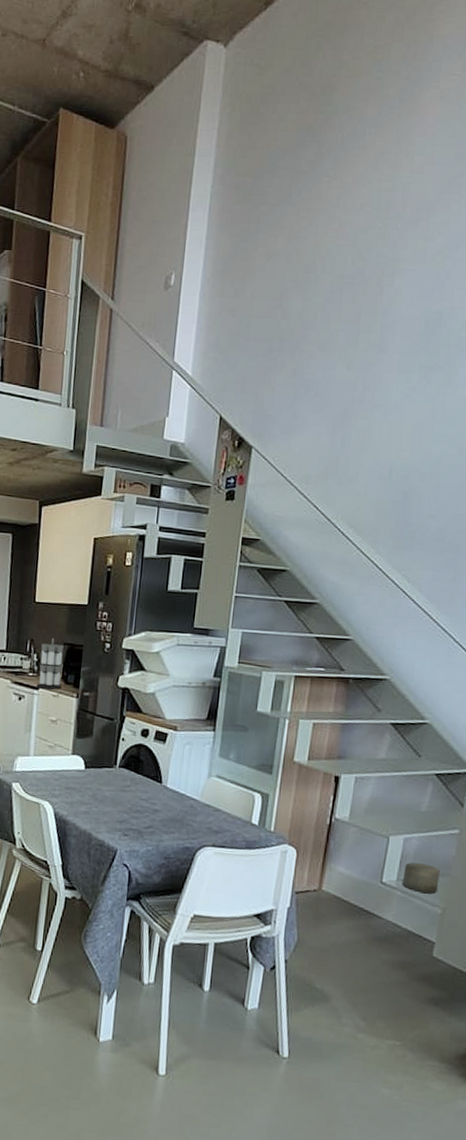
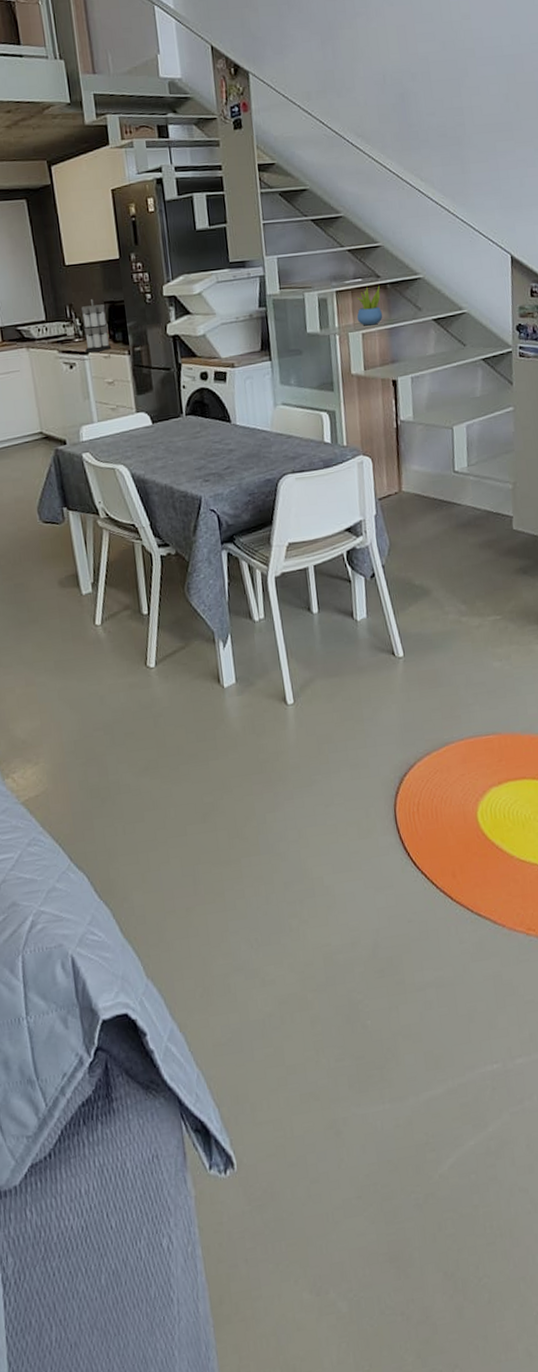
succulent plant: none [311,677,342,717] -> present [356,285,383,326]
decorative box: present [402,862,440,894] -> none [472,445,506,474]

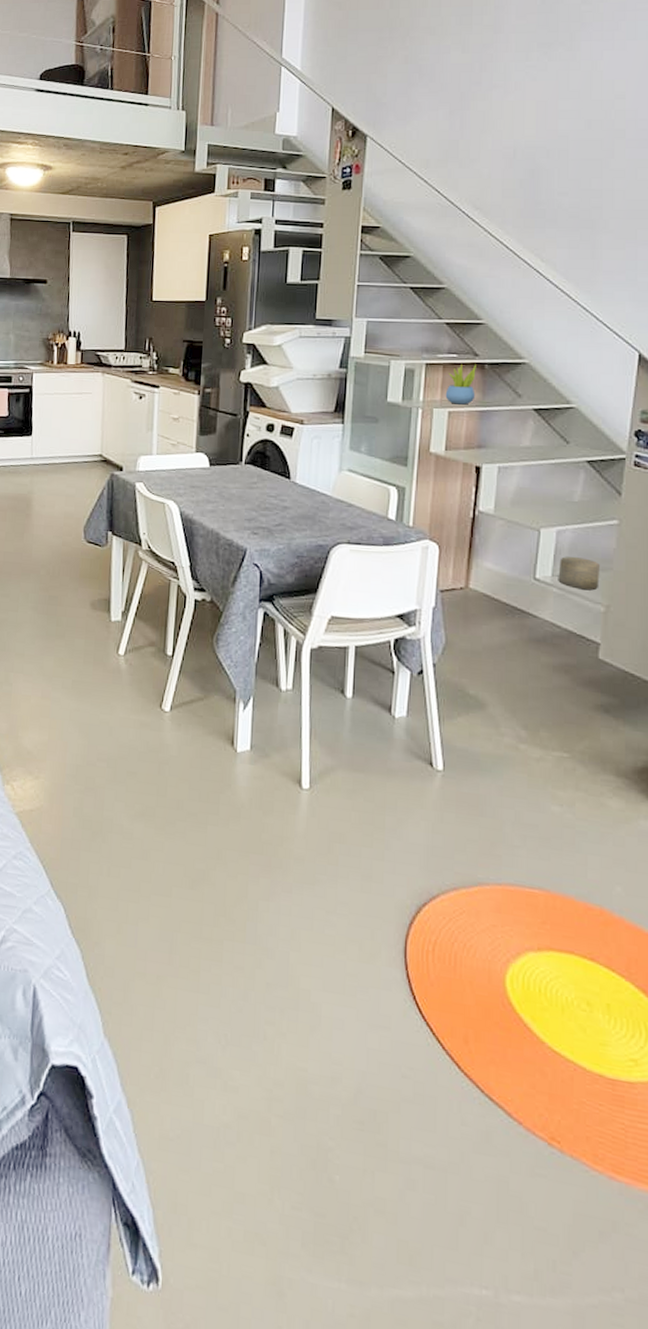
spice rack: present [80,299,112,353] -> none [157,336,183,387]
decorative box: none [472,445,506,474] -> present [558,556,600,591]

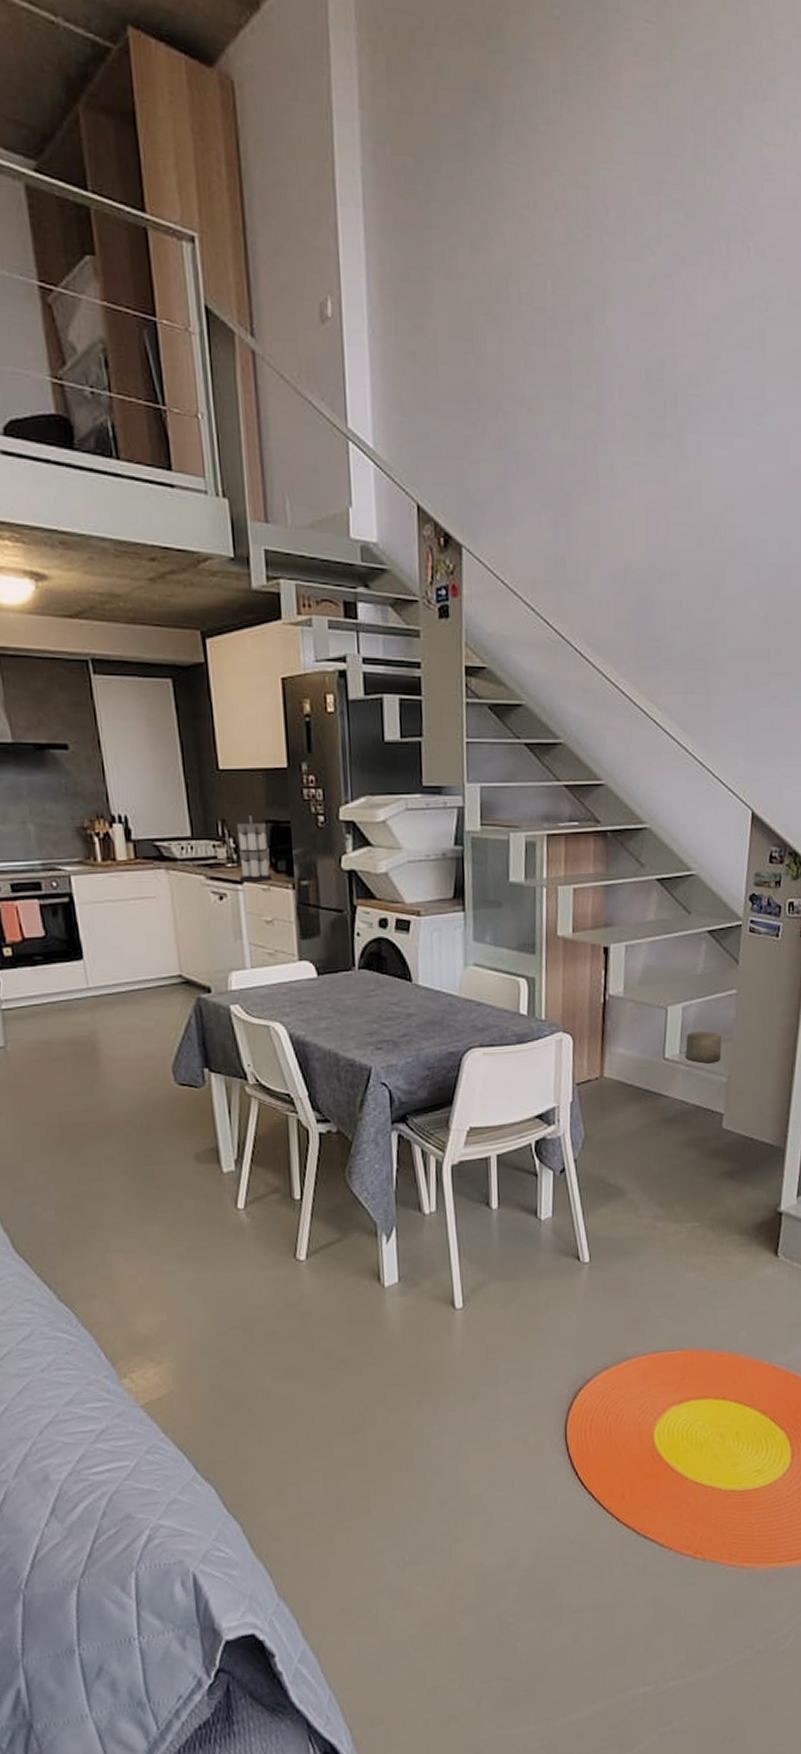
spice rack: none [157,336,183,387] -> present [236,816,273,882]
succulent plant: present [445,363,476,405] -> none [569,832,600,880]

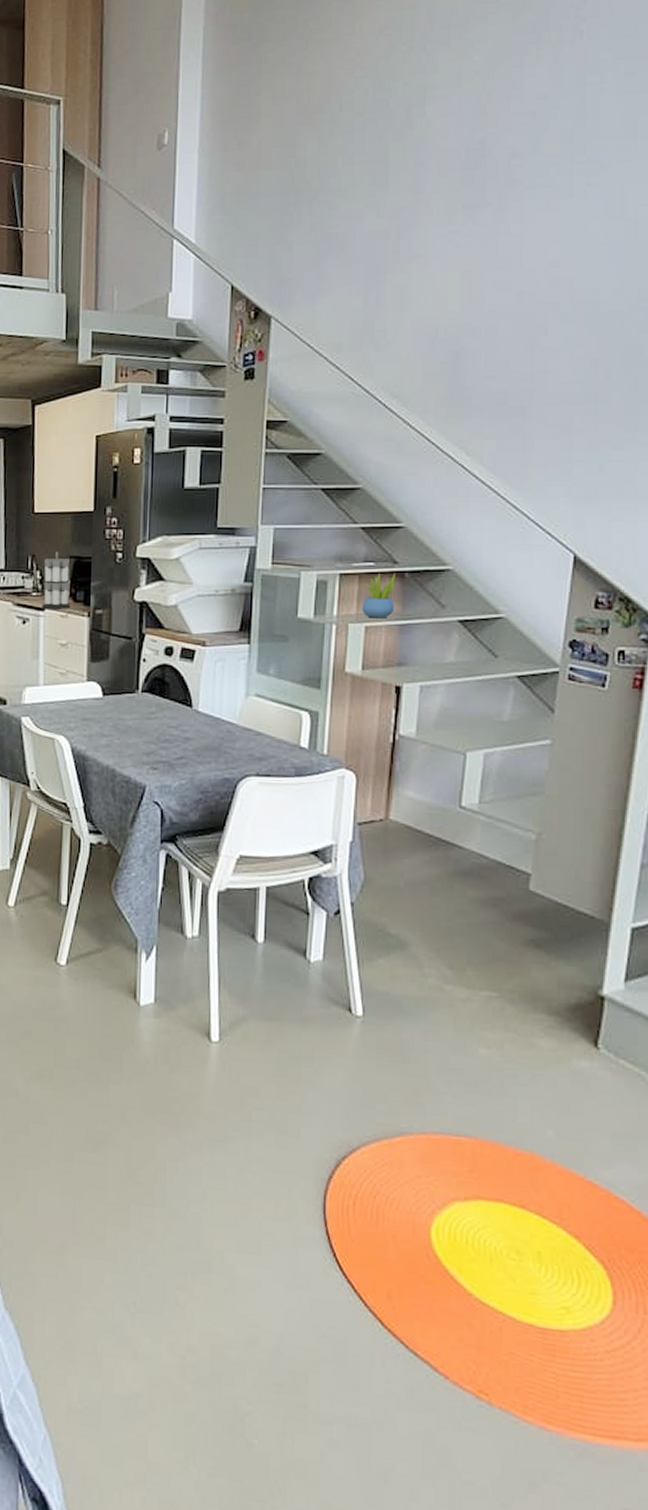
succulent plant: none [569,832,600,880] -> present [361,572,395,618]
decorative box: present [685,1031,722,1064] -> none [485,781,531,817]

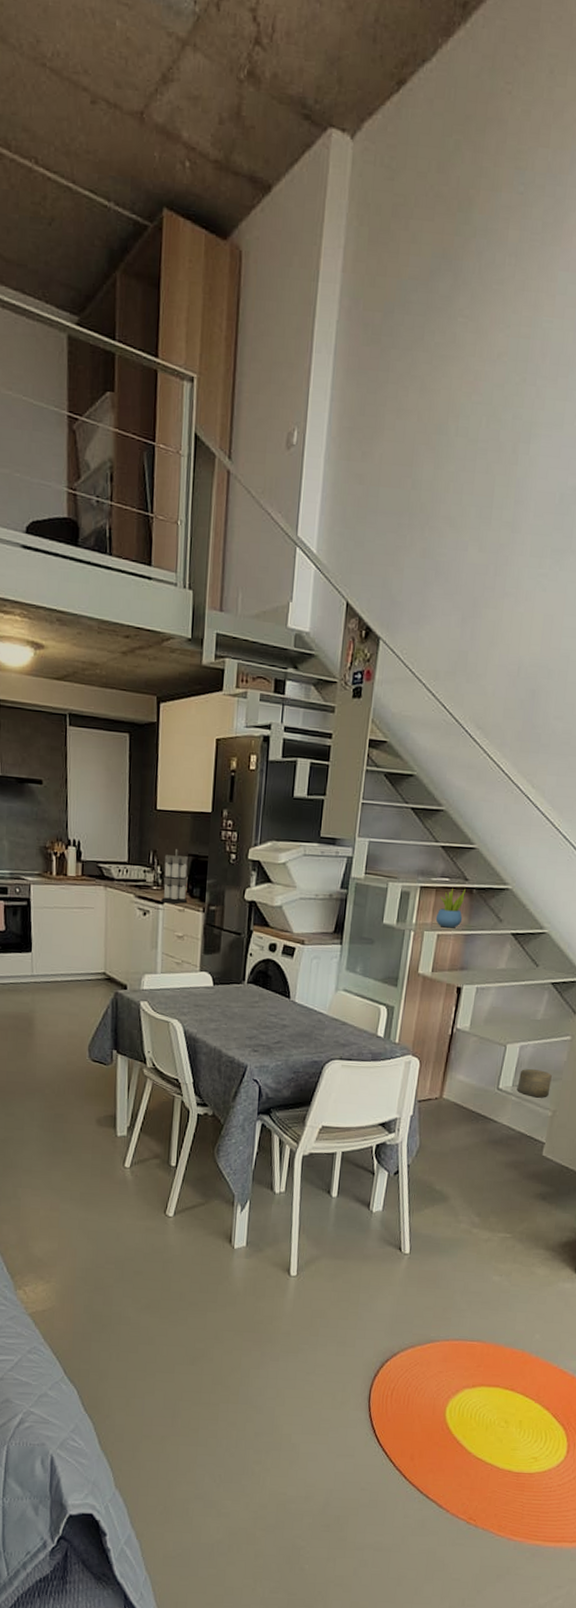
decorative box: none [485,781,531,817] -> present [517,1069,552,1098]

